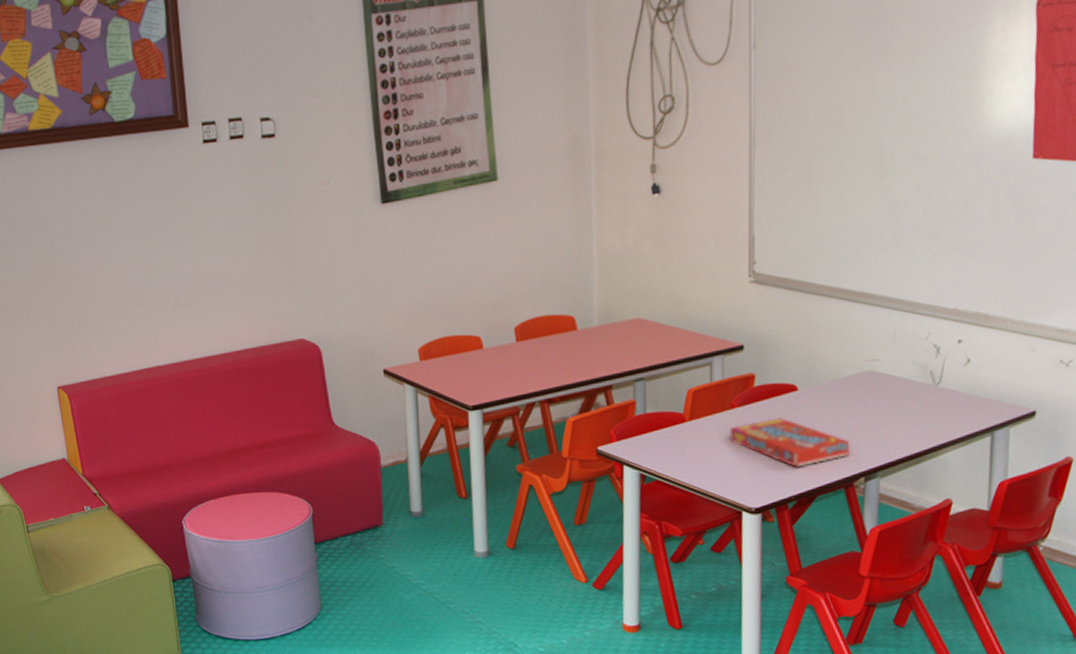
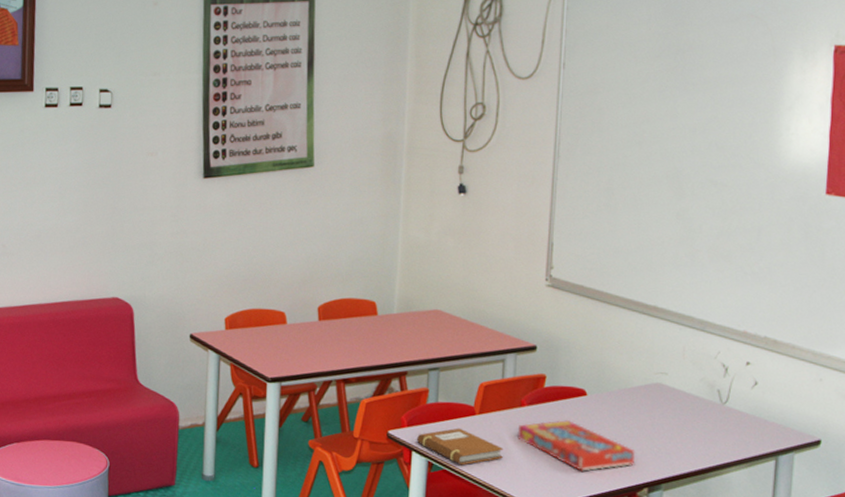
notebook: none [627,436,717,474] -> present [417,427,504,466]

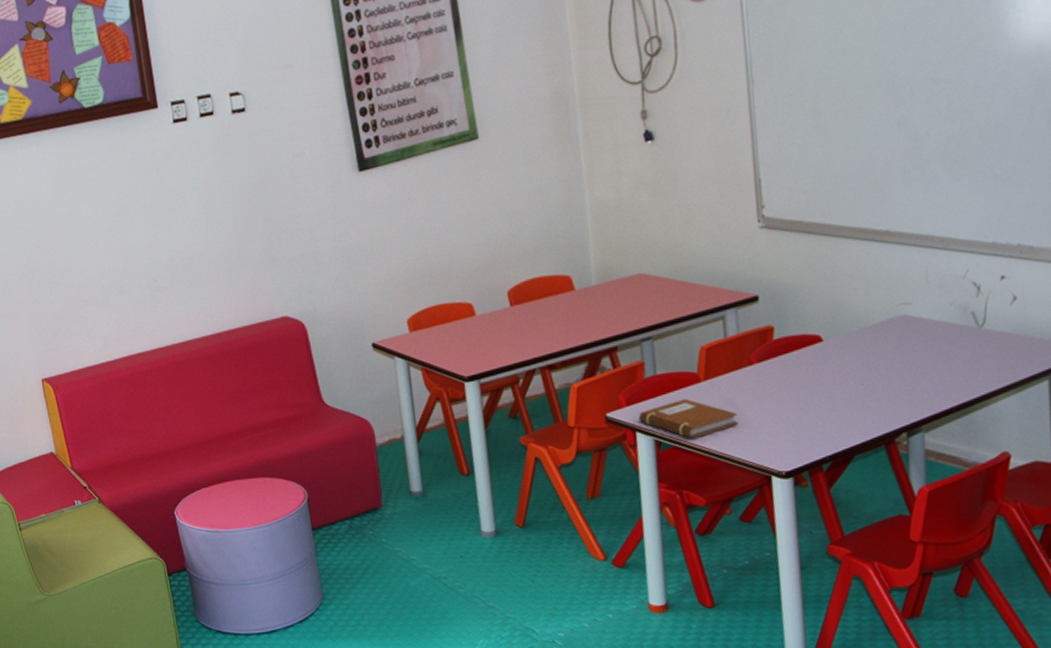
snack box: present [517,419,635,471] -> none [750,370,889,425]

